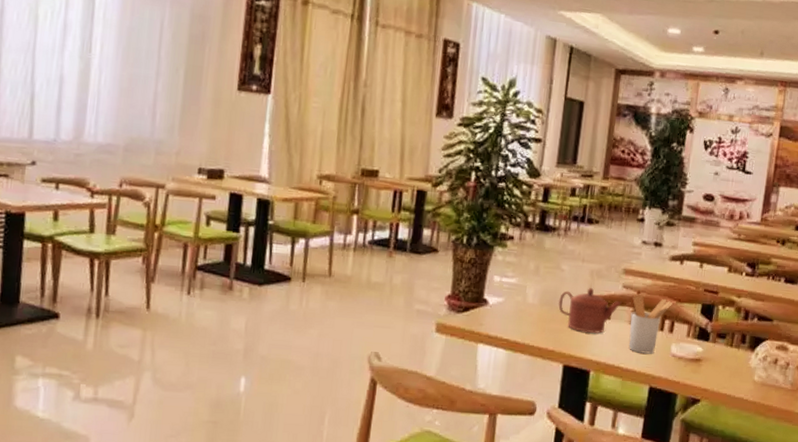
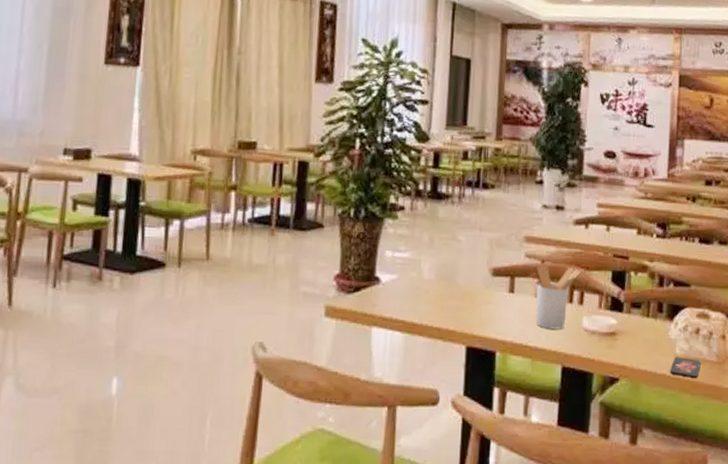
teapot: present [558,288,622,334] -> none [457,259,526,310]
smartphone: none [747,383,777,404] -> present [670,357,702,379]

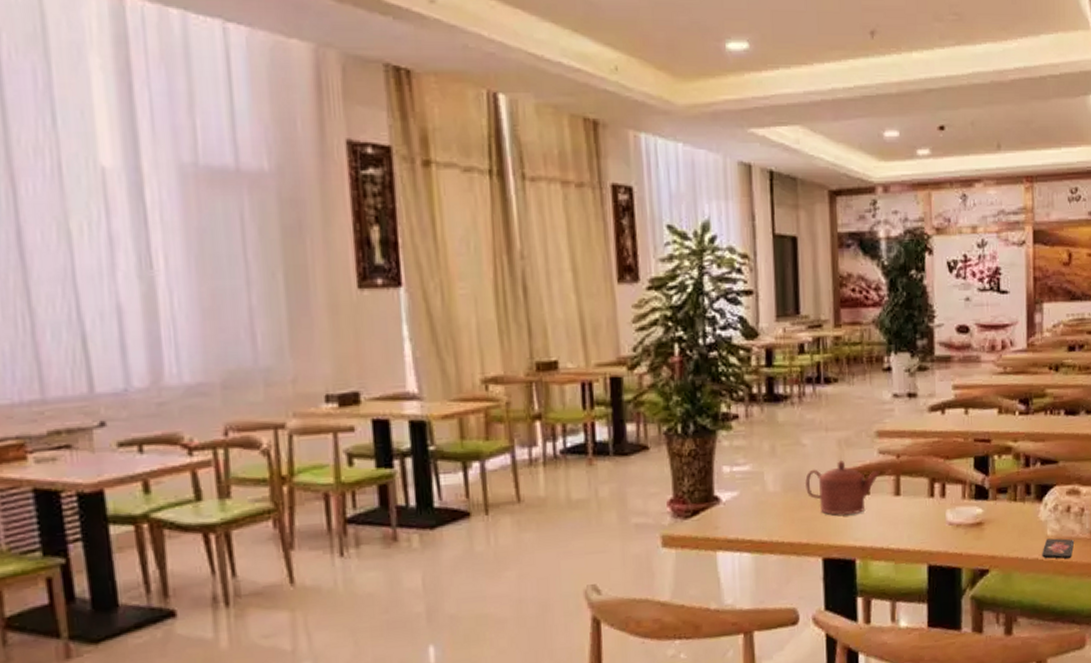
teapot: none [457,259,526,310] -> present [805,461,880,515]
utensil holder: present [536,263,580,330] -> none [892,457,940,528]

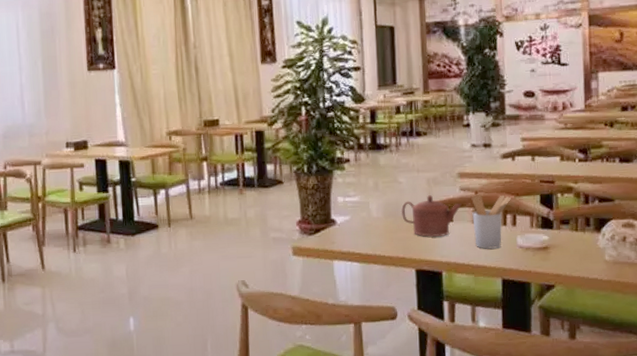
utensil holder: none [892,457,940,528] -> present [471,194,511,249]
smartphone: present [1042,538,1075,559] -> none [601,262,631,280]

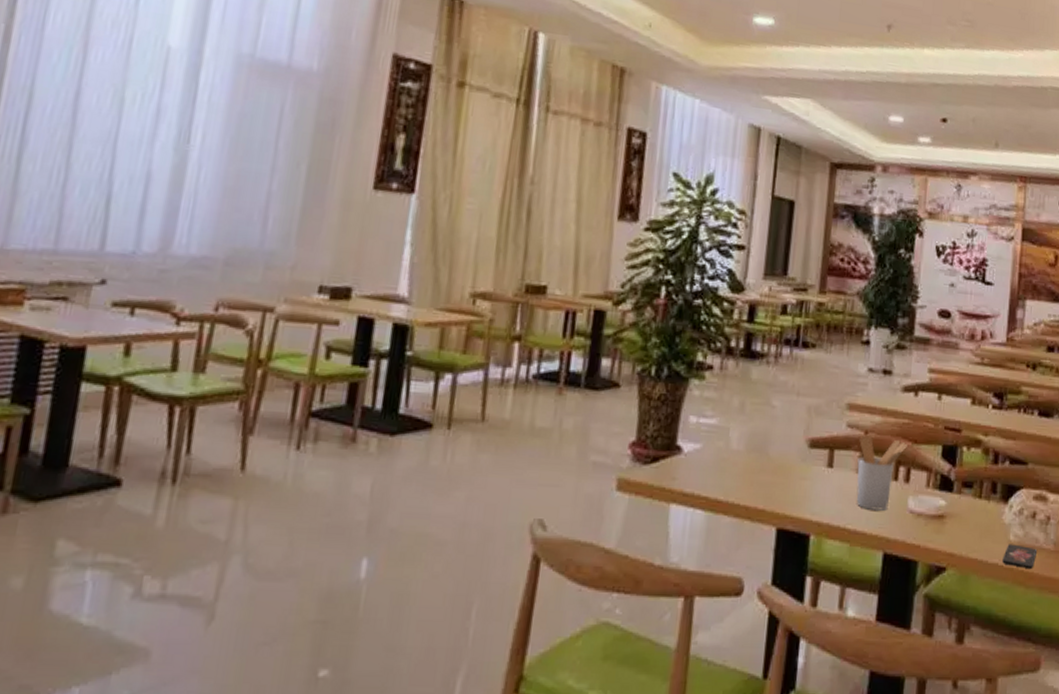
teapot: present [401,195,462,237] -> none [769,428,847,487]
smartphone: none [601,262,631,280] -> present [1002,544,1038,570]

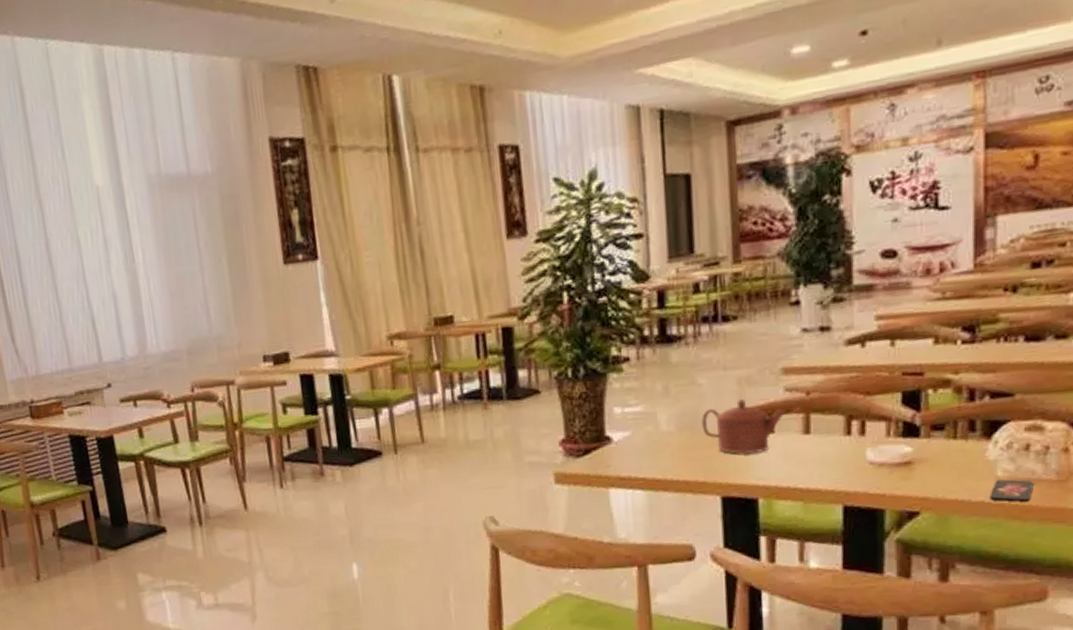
teapot: none [769,428,847,487] -> present [701,399,787,454]
utensil holder: present [856,434,907,511] -> none [801,394,859,467]

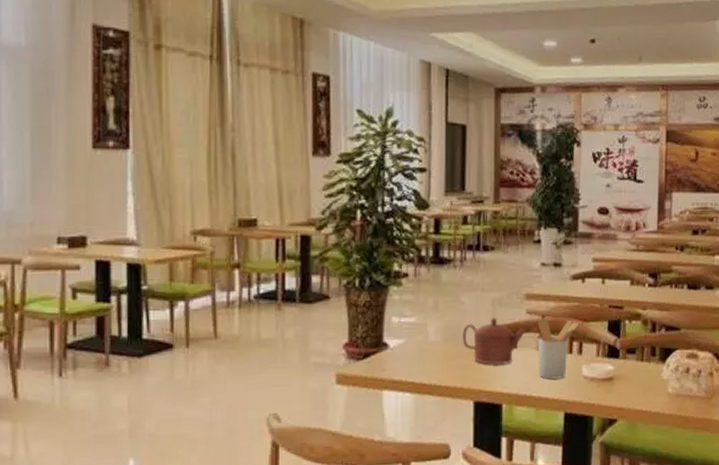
utensil holder: none [801,394,859,467] -> present [537,318,579,379]
smartphone: present [990,479,1035,503] -> none [663,395,692,414]

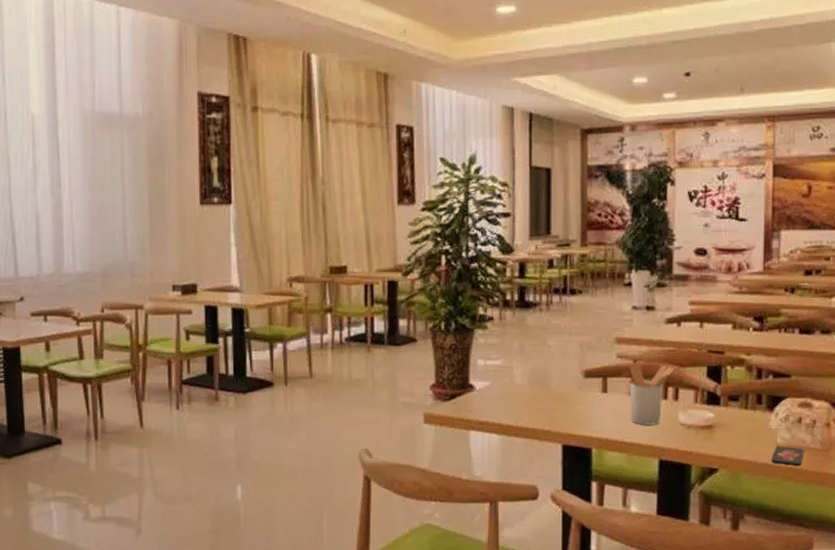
teapot: present [462,318,527,365] -> none [549,362,618,410]
smartphone: none [663,395,692,414] -> present [771,446,805,467]

